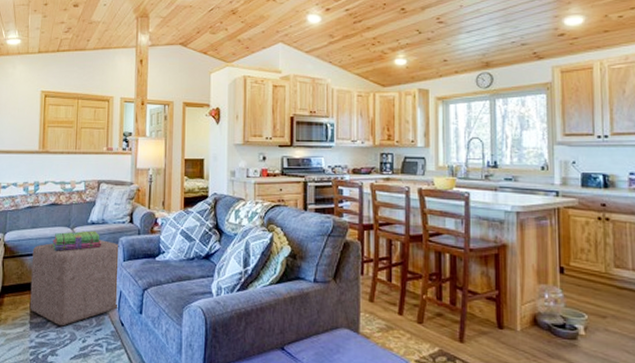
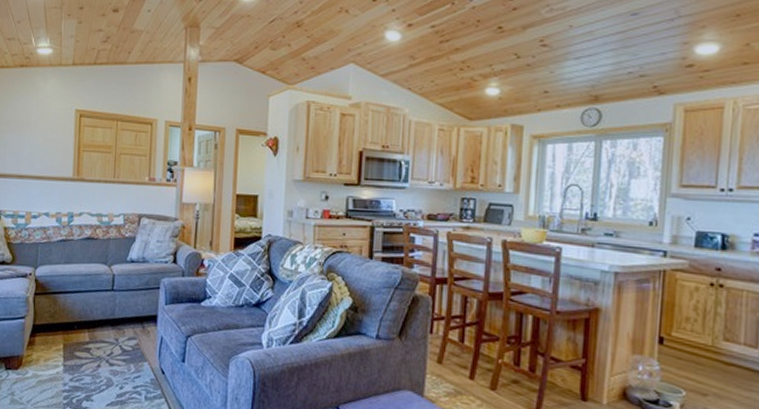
ottoman: present [29,240,118,326] -> none [63,280,160,371]
stack of books: present [52,230,101,251] -> none [88,269,141,290]

